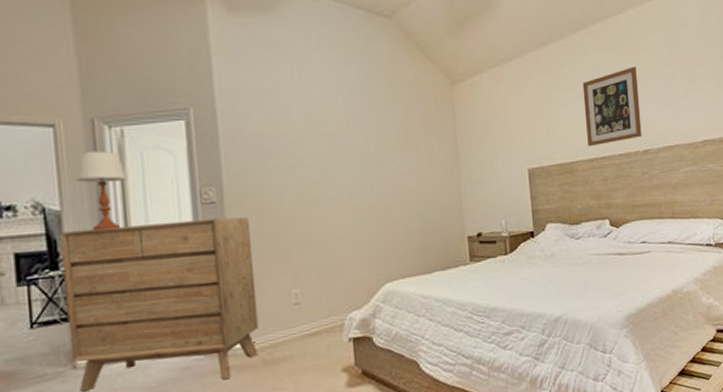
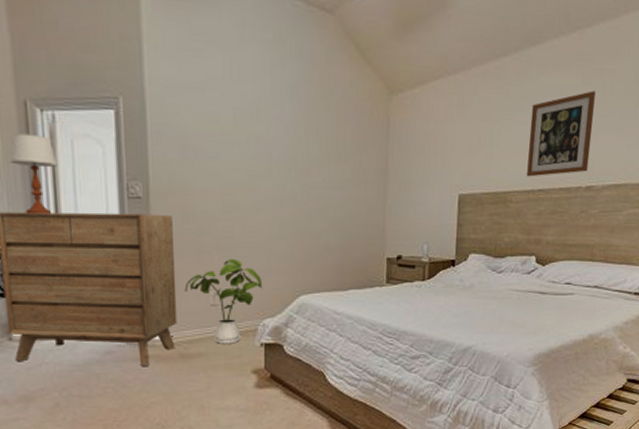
house plant: none [265,253,347,345] -> present [184,258,263,344]

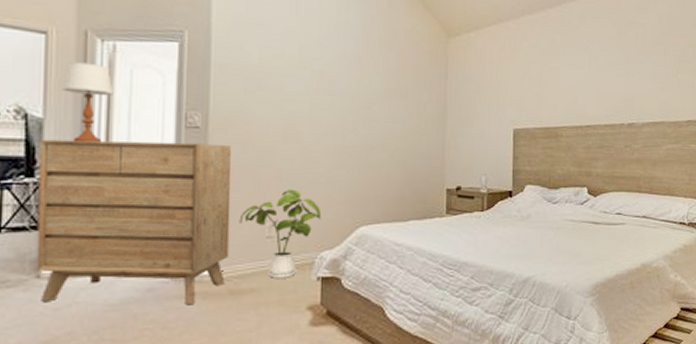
wall art: present [527,90,596,177] -> none [574,40,630,114]

